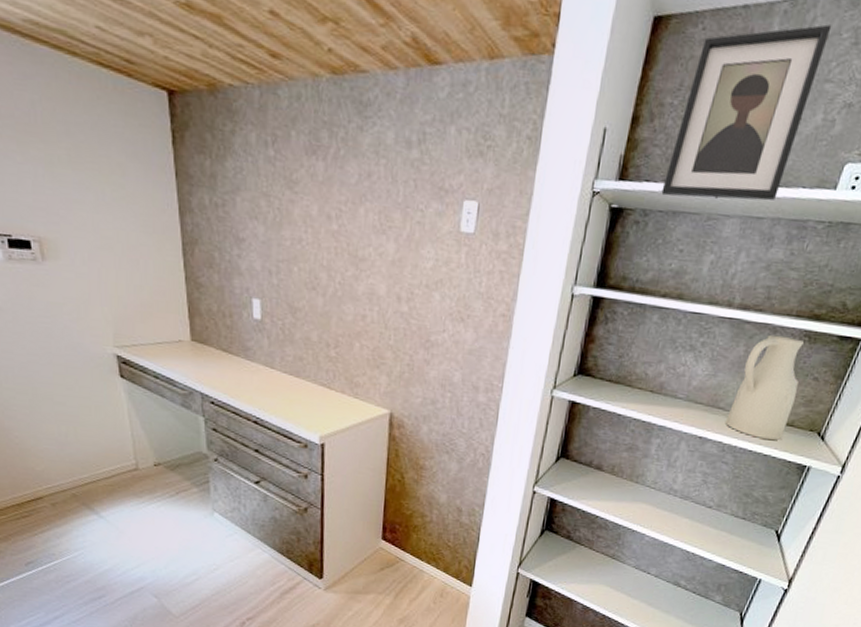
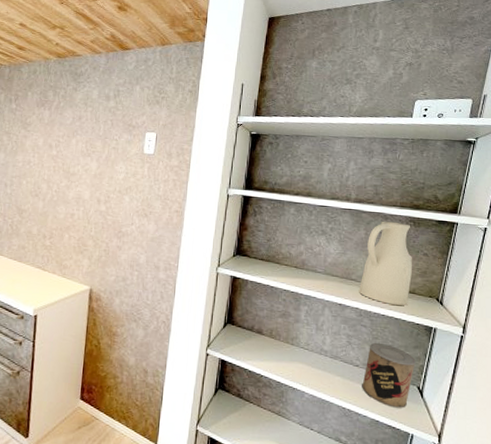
picture frame: present [661,24,832,201] -> none [286,18,388,127]
tin can: none [712,481,780,553] -> present [362,342,416,409]

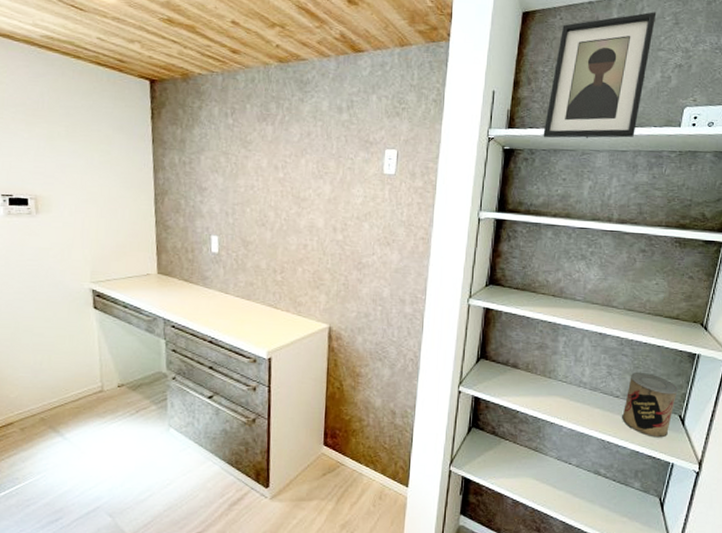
picture frame: none [286,18,388,127] -> present [543,12,657,138]
ceramic pitcher: present [358,221,412,306] -> none [619,242,677,333]

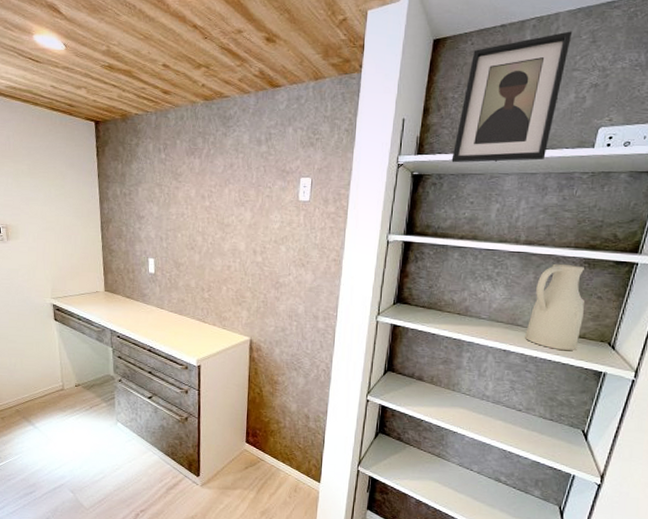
ceramic pitcher: none [619,242,677,333] -> present [524,263,584,351]
tin can: present [622,371,678,438] -> none [524,387,582,451]

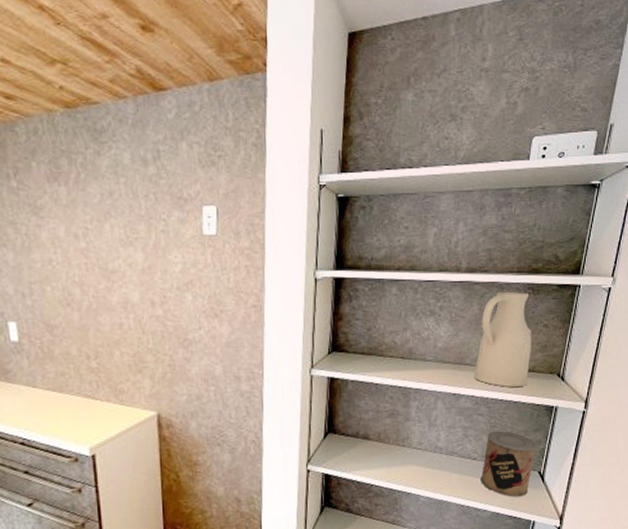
picture frame: present [451,31,573,163] -> none [380,26,499,182]
tin can: none [524,387,582,451] -> present [481,430,536,497]

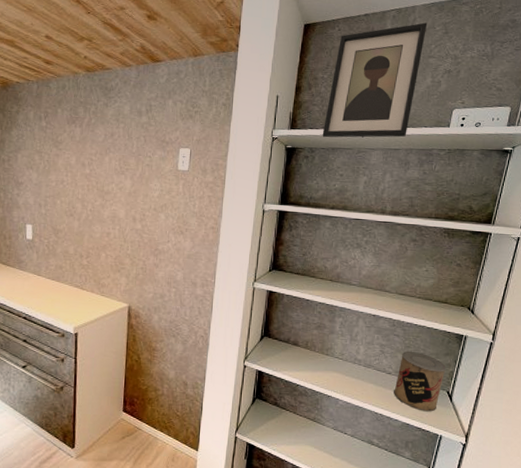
picture frame: none [380,26,499,182] -> present [322,22,428,138]
ceramic pitcher: present [473,291,531,388] -> none [392,232,445,316]

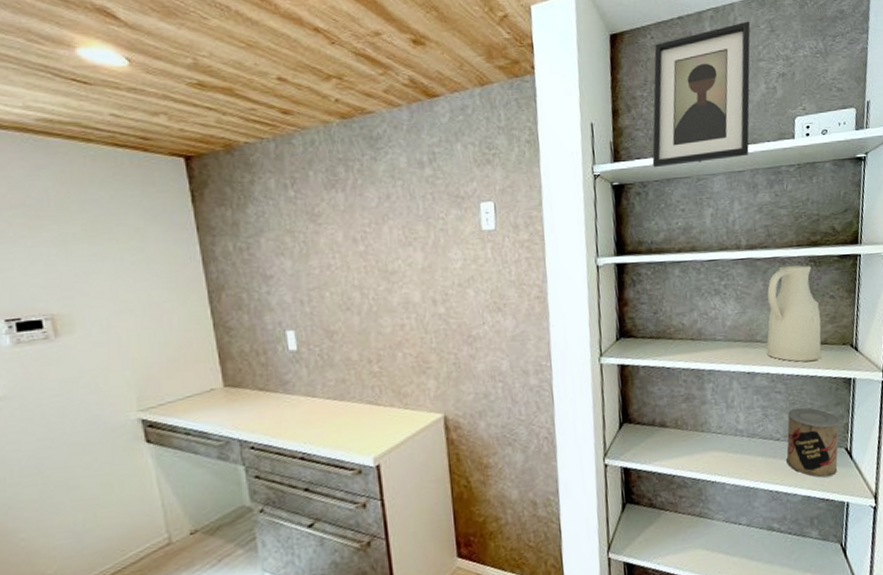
ceramic pitcher: none [392,232,445,316] -> present [766,264,822,362]

